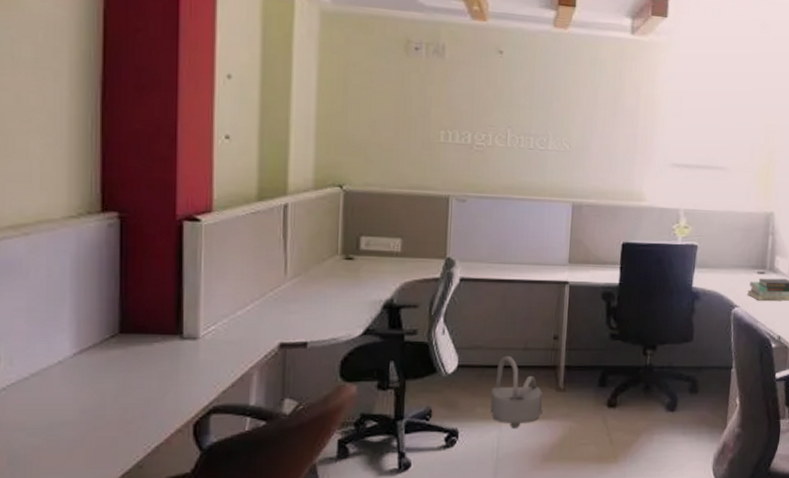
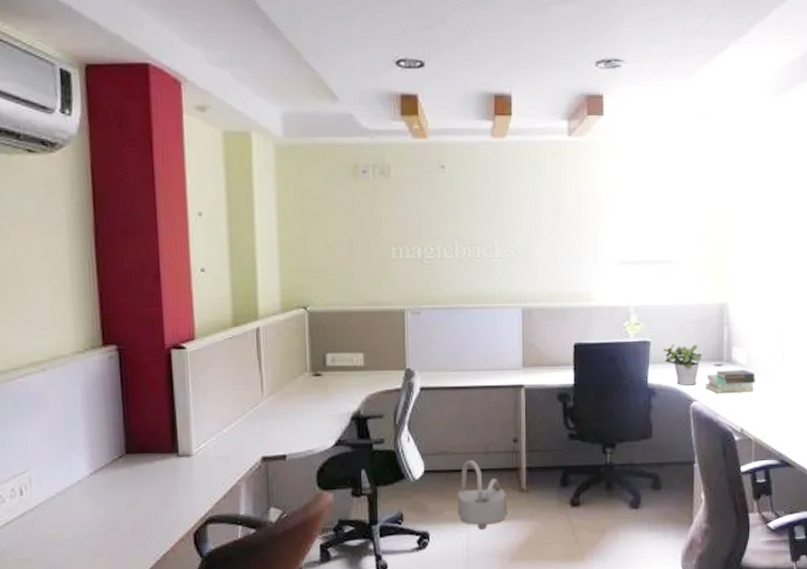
potted plant: none [709,250,746,291] -> present [662,344,702,386]

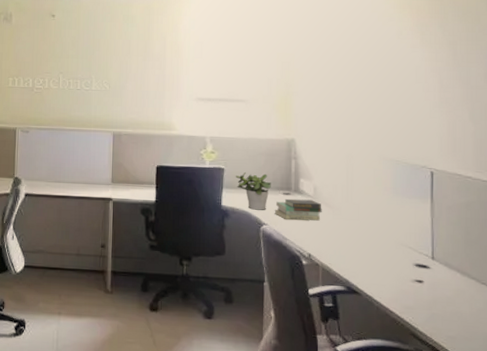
backpack: present [457,459,508,531] -> none [50,259,94,324]

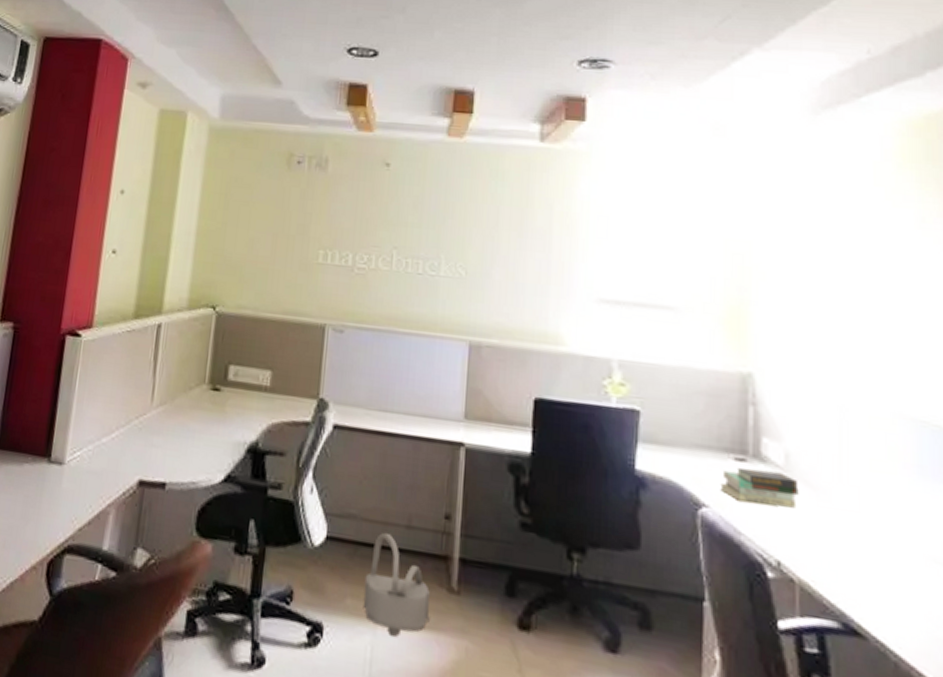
backpack: none [50,259,94,324] -> present [362,532,430,638]
potted plant: present [235,172,271,210] -> none [657,420,715,483]

